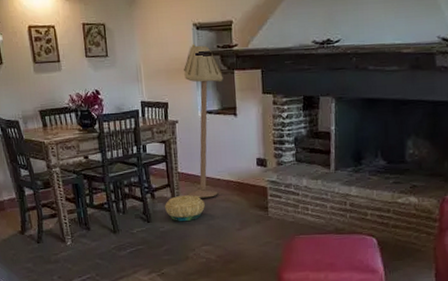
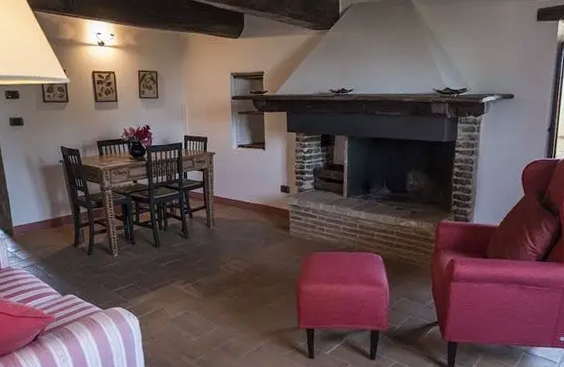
basket: present [164,195,205,221] -> none [200,216,235,238]
floor lamp: present [184,43,223,198] -> none [220,89,255,219]

